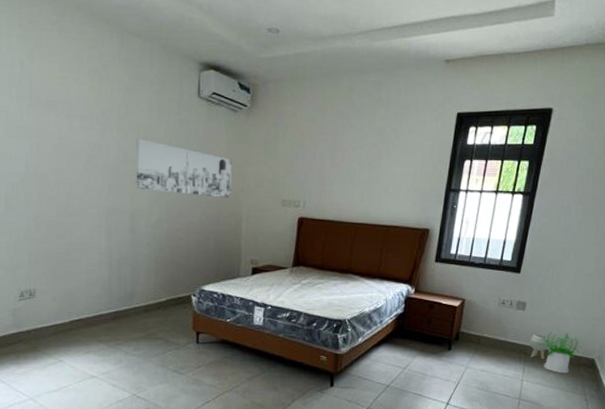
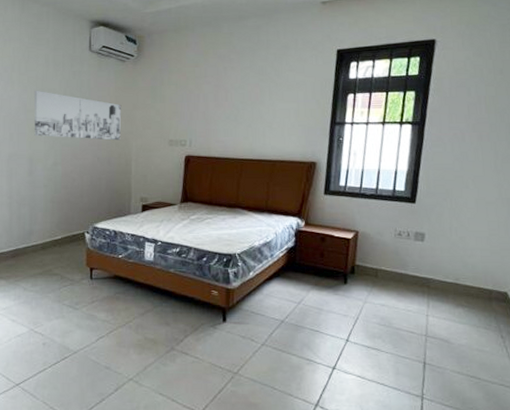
planter: present [530,333,550,360] -> none [432,266,455,294]
potted plant: present [542,331,582,374] -> none [445,263,491,309]

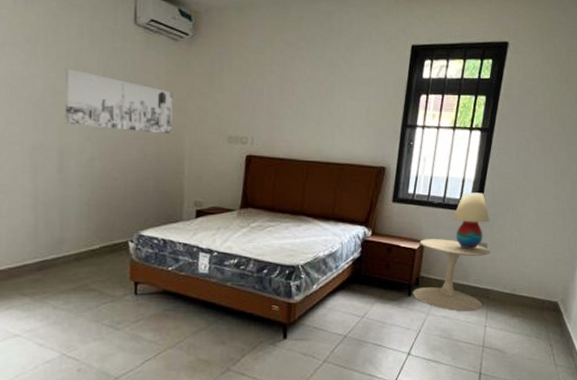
side table: none [349,229,429,300] -> present [413,239,490,311]
table lamp: none [387,183,426,238] -> present [453,192,490,249]

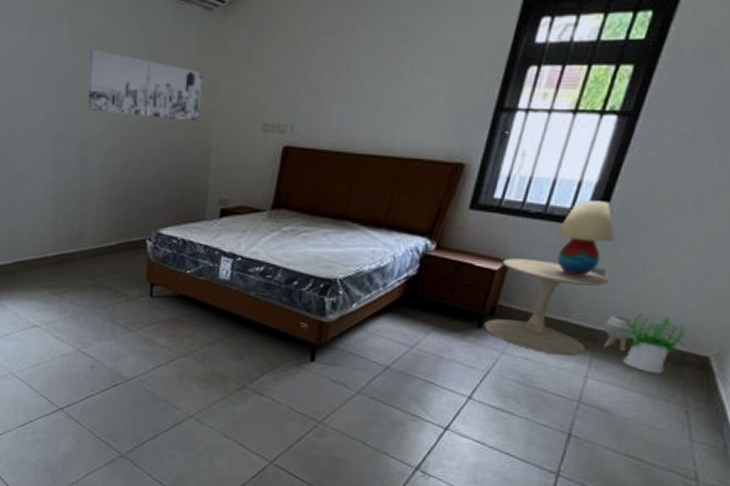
planter: none [492,276,512,304] -> present [603,314,638,352]
potted plant: none [504,274,545,318] -> present [623,313,690,374]

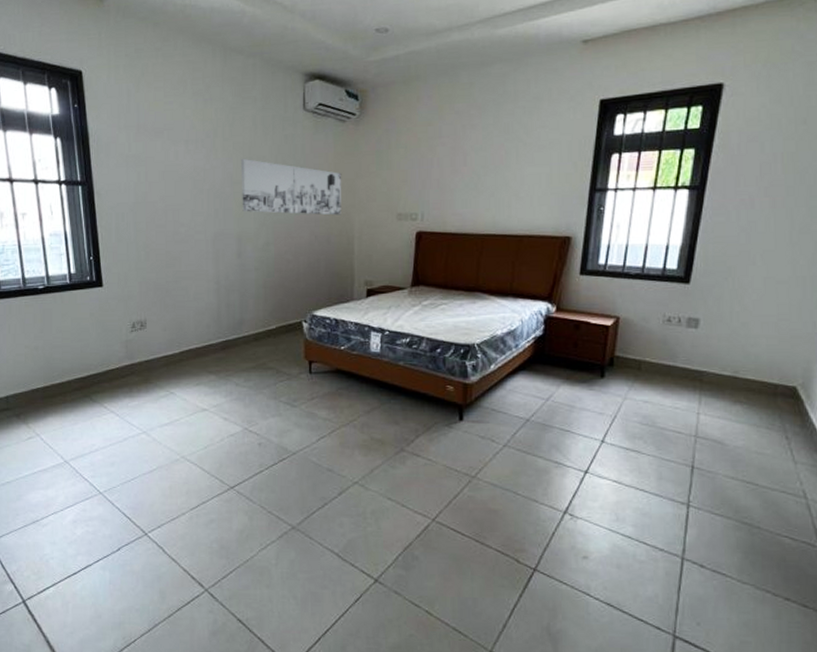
side table: present [484,258,609,356] -> none [606,314,703,396]
table lamp: present [556,200,615,275] -> none [655,260,702,325]
planter: present [603,314,638,352] -> none [706,356,733,389]
potted plant: present [623,313,690,374] -> none [723,353,778,406]

